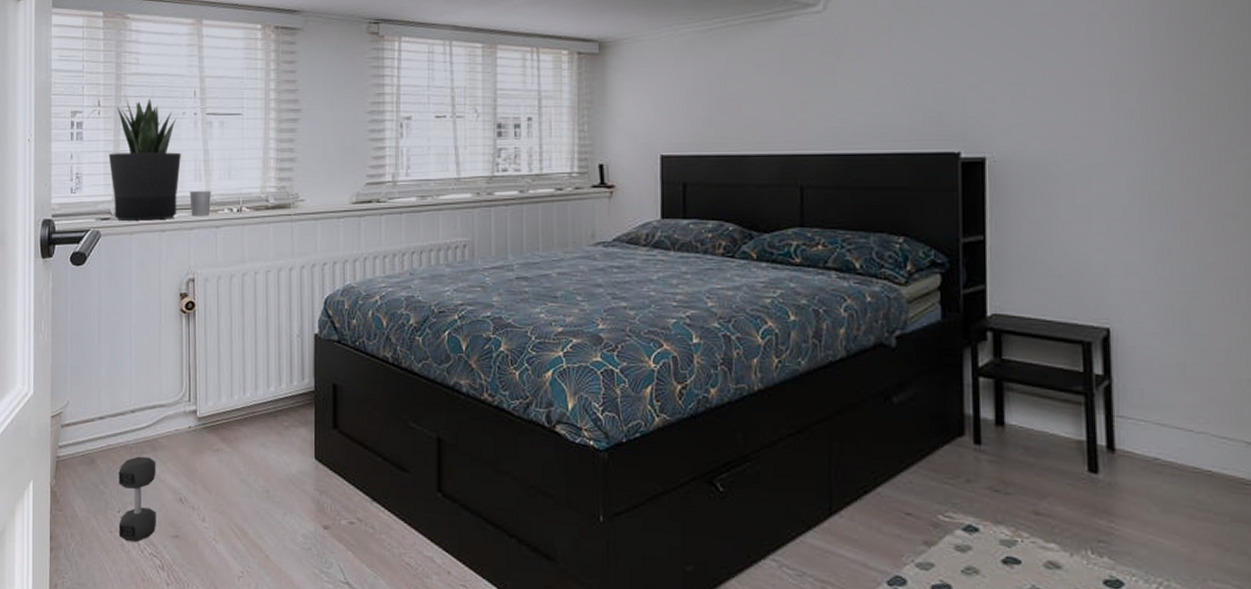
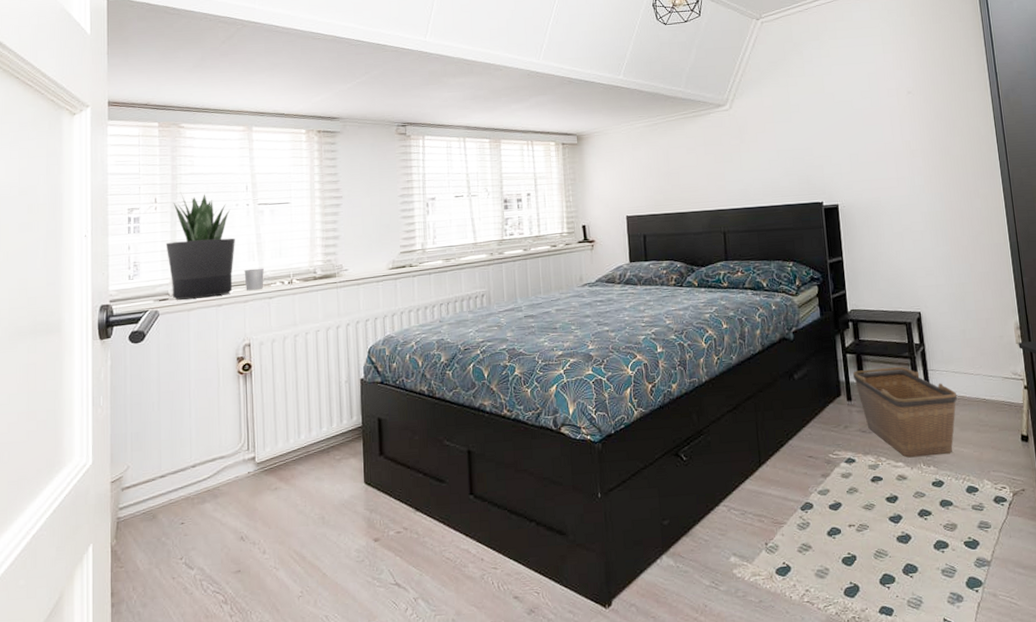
dumbbell: present [118,456,156,542] -> none [180,504,219,584]
bicycle basket: none [986,402,1162,543] -> present [852,367,958,458]

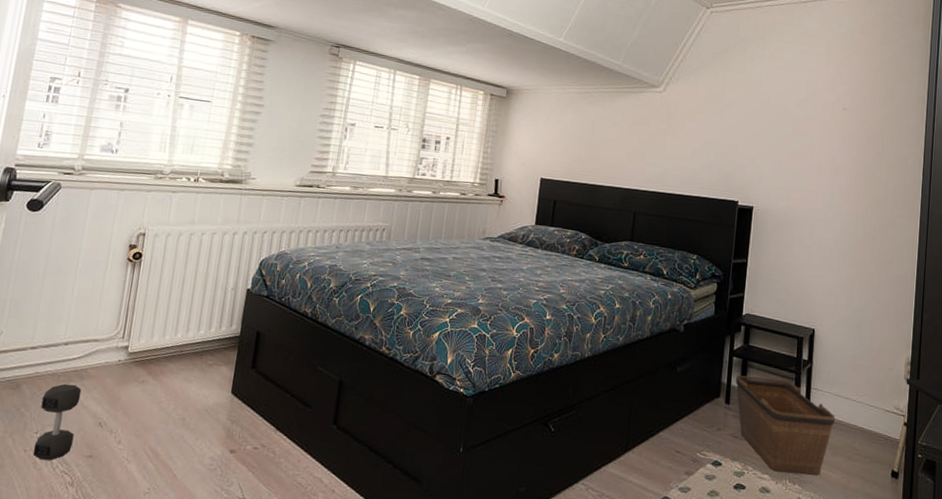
planter: present [165,192,235,300] -> none [77,70,152,181]
dumbbell: none [180,504,219,584] -> present [32,384,82,460]
candle holder: present [244,268,264,291] -> none [151,159,173,183]

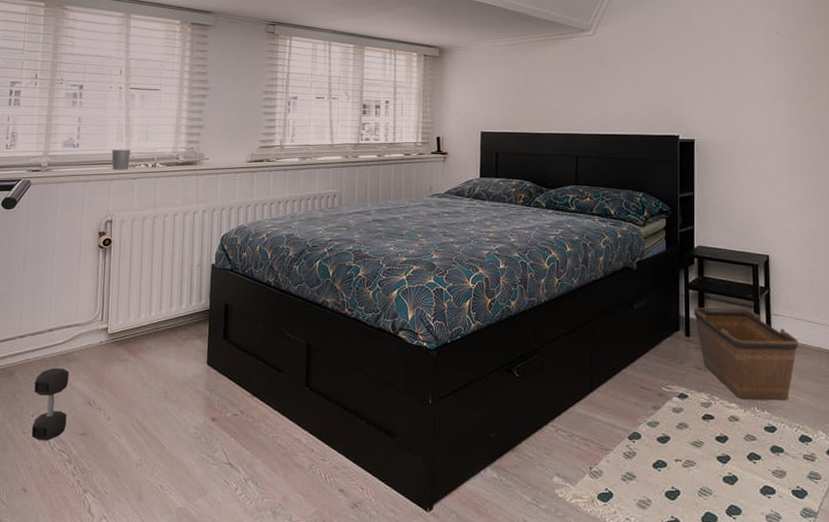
candle holder: none [151,159,173,183] -> present [111,149,130,170]

